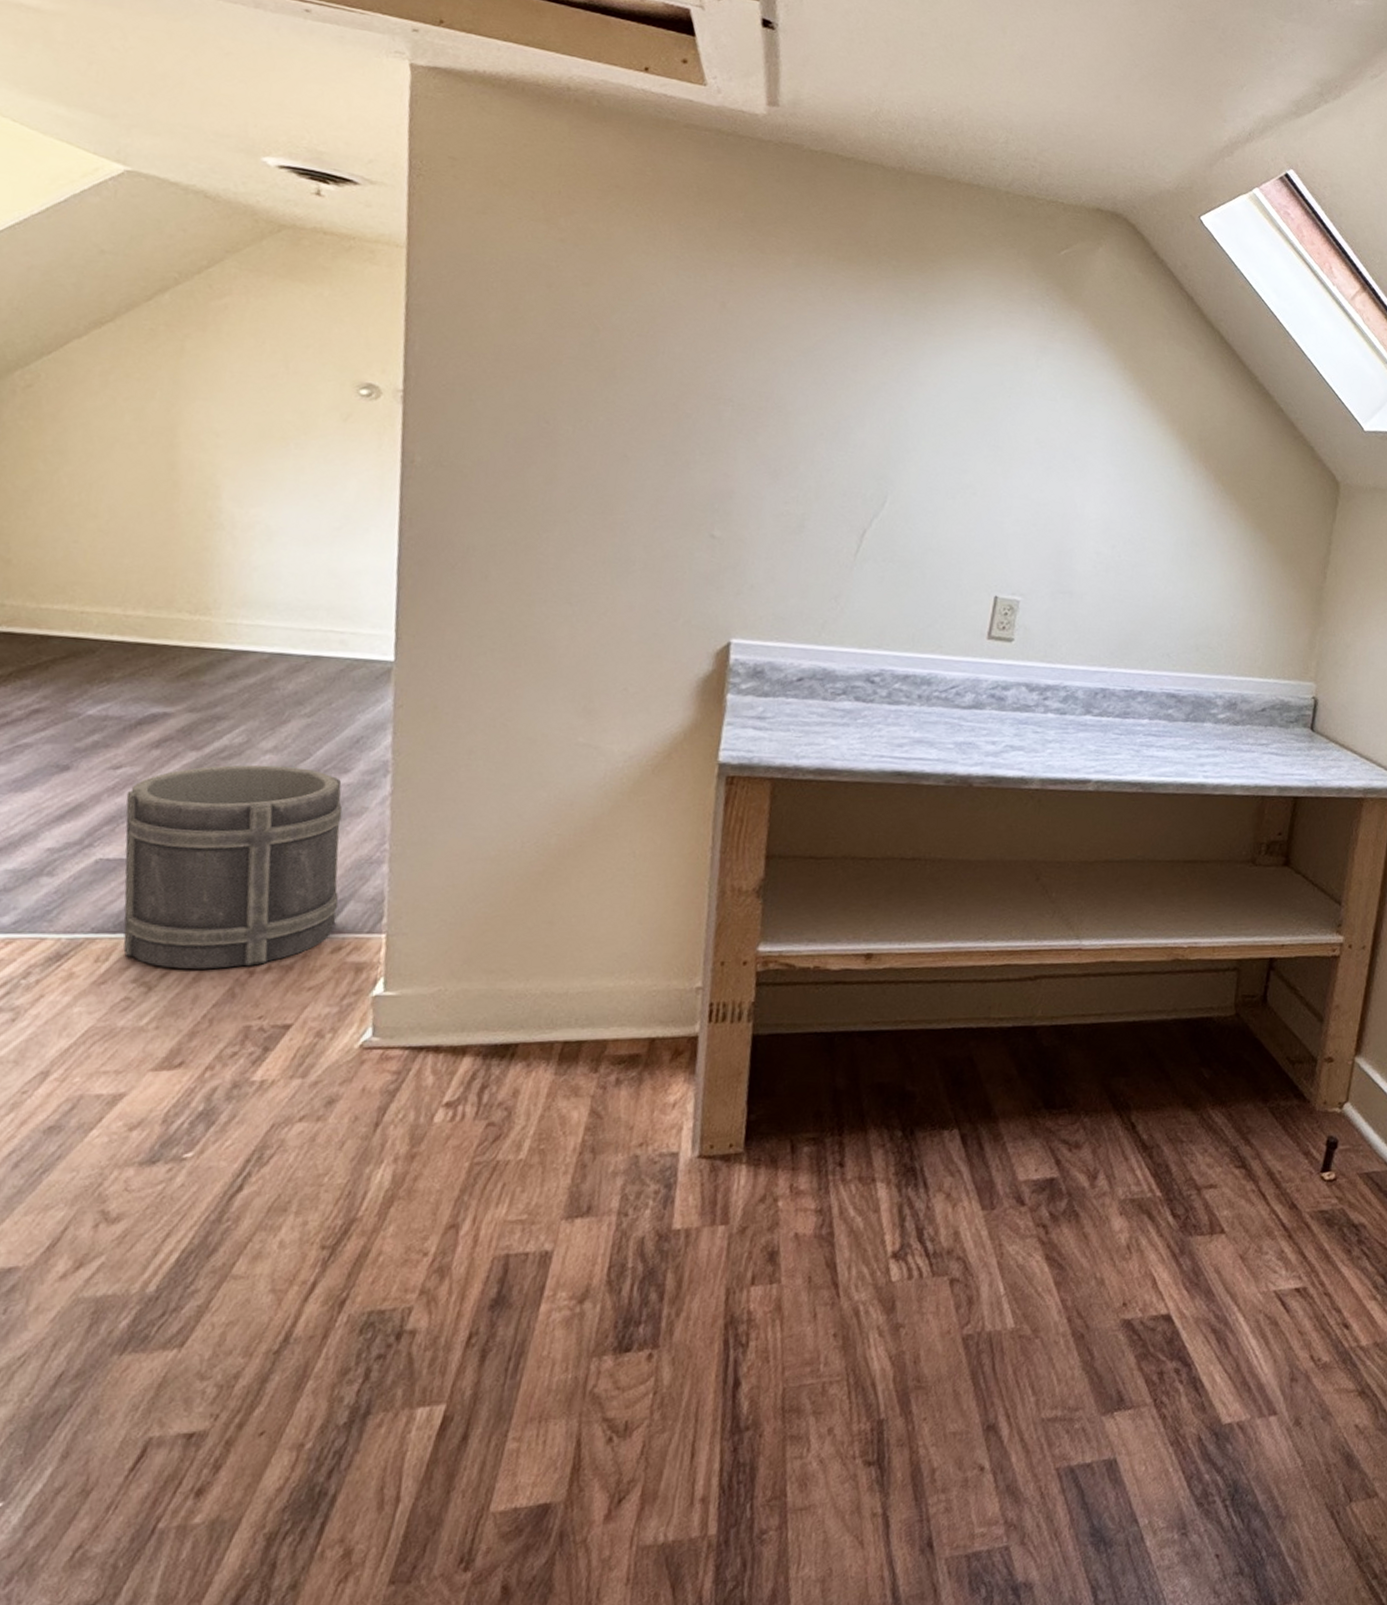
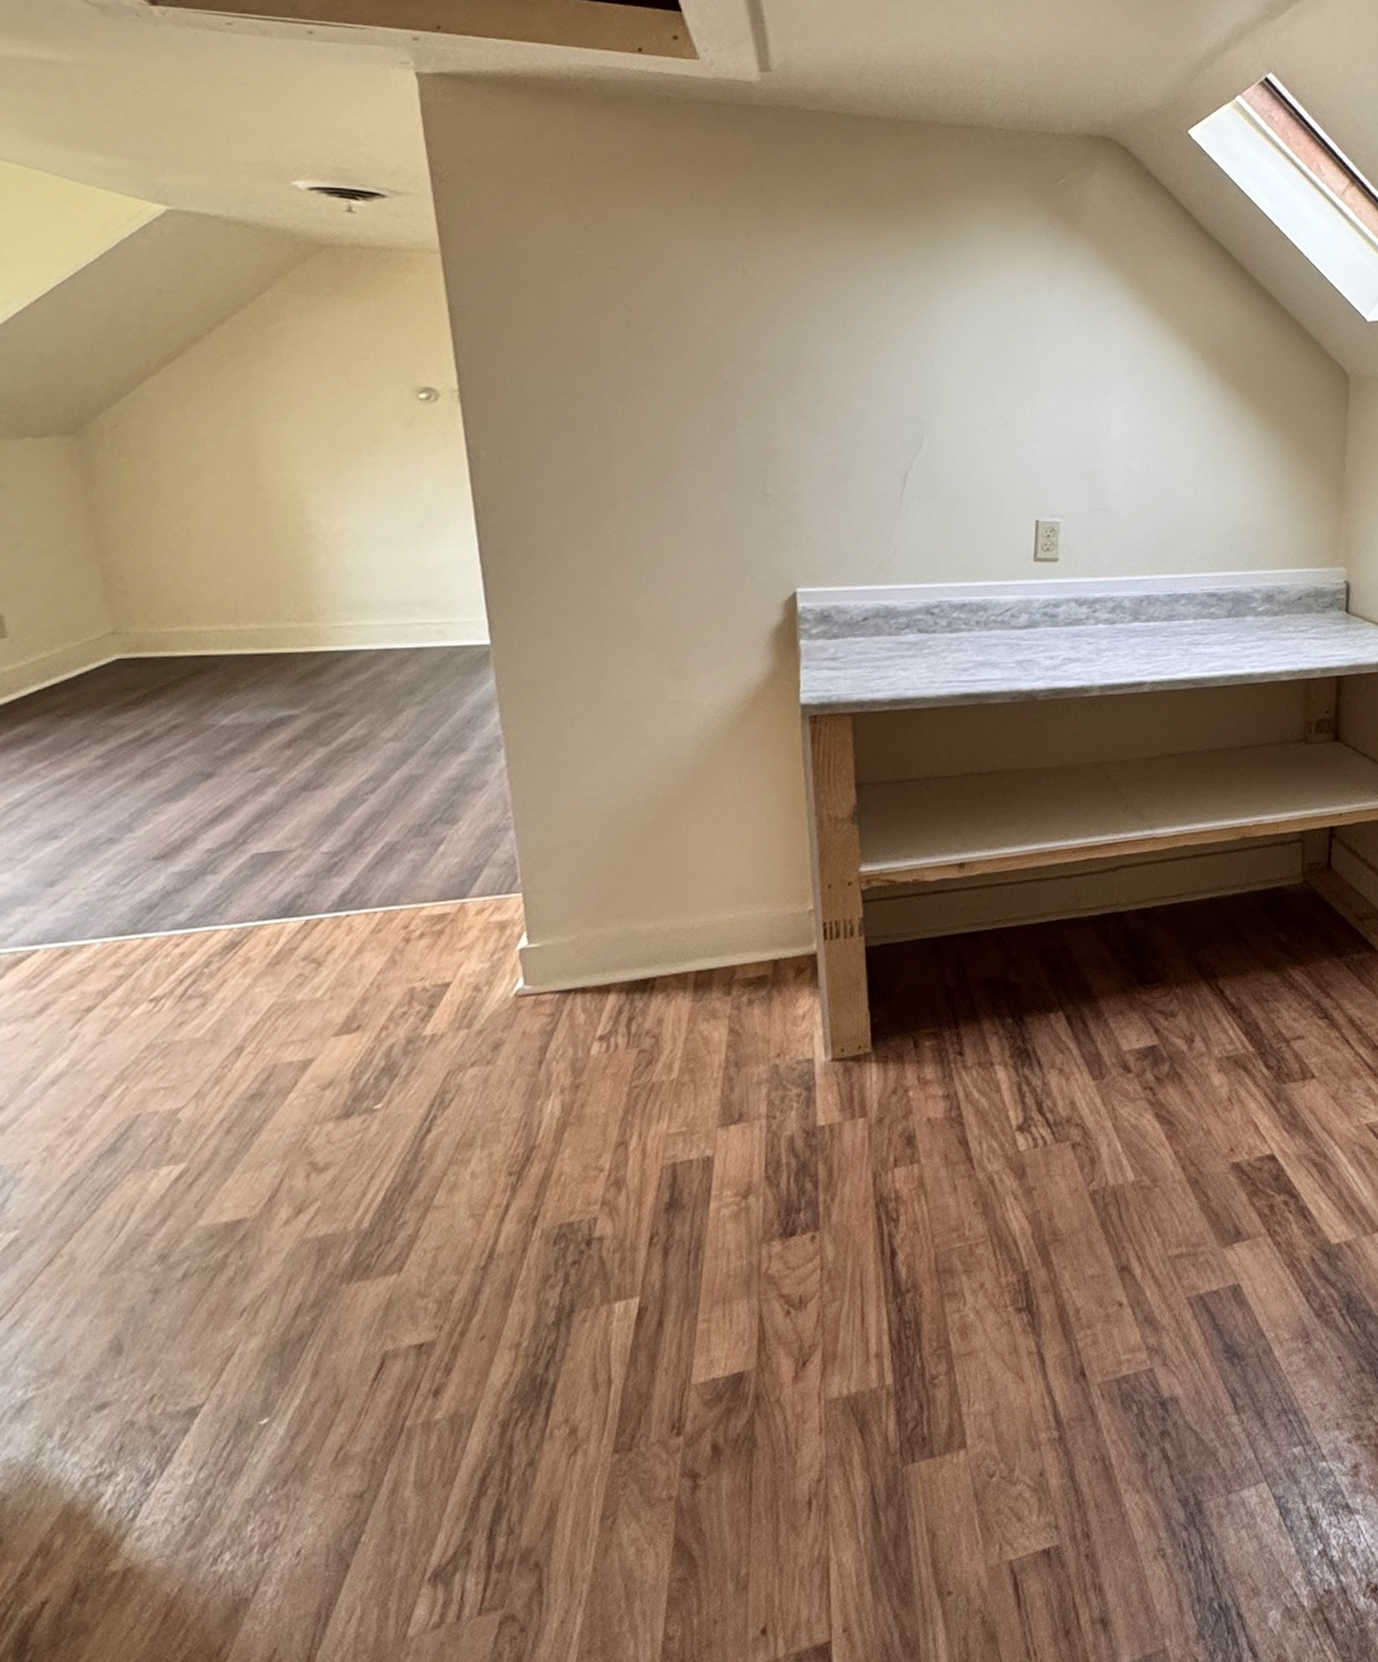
bucket: present [123,764,343,969] -> none [269,751,475,944]

